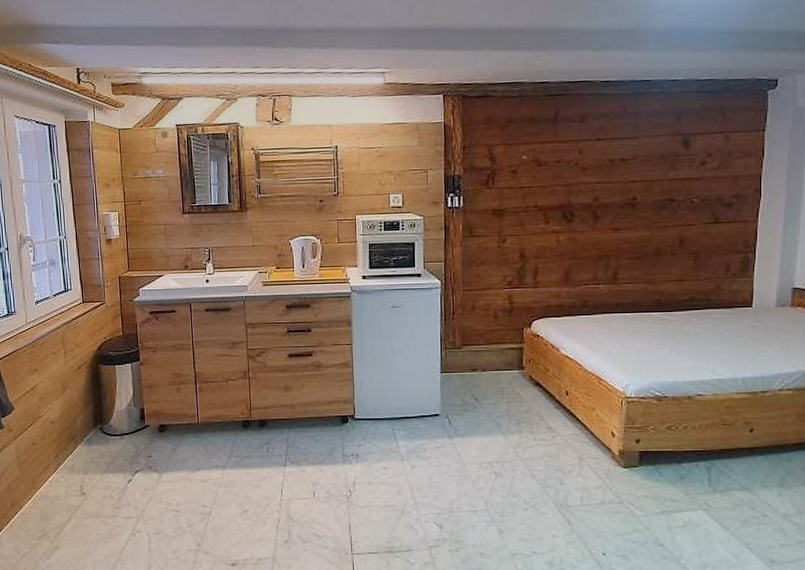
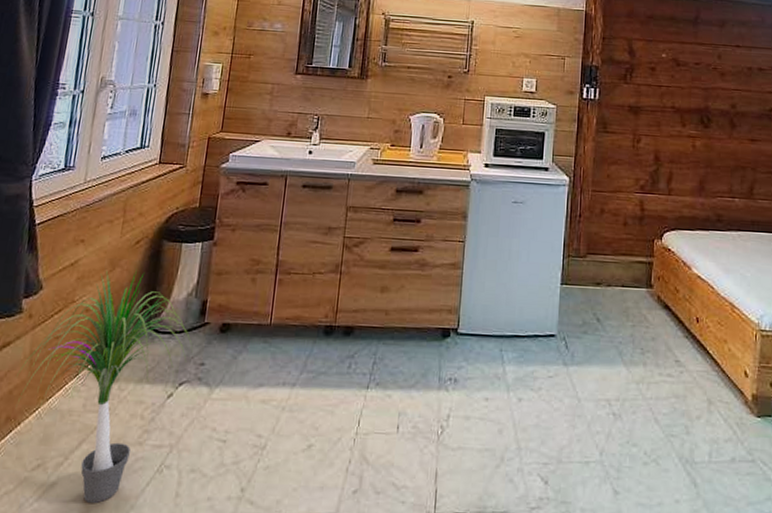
potted plant: none [11,389,139,559] -> present [16,270,192,504]

